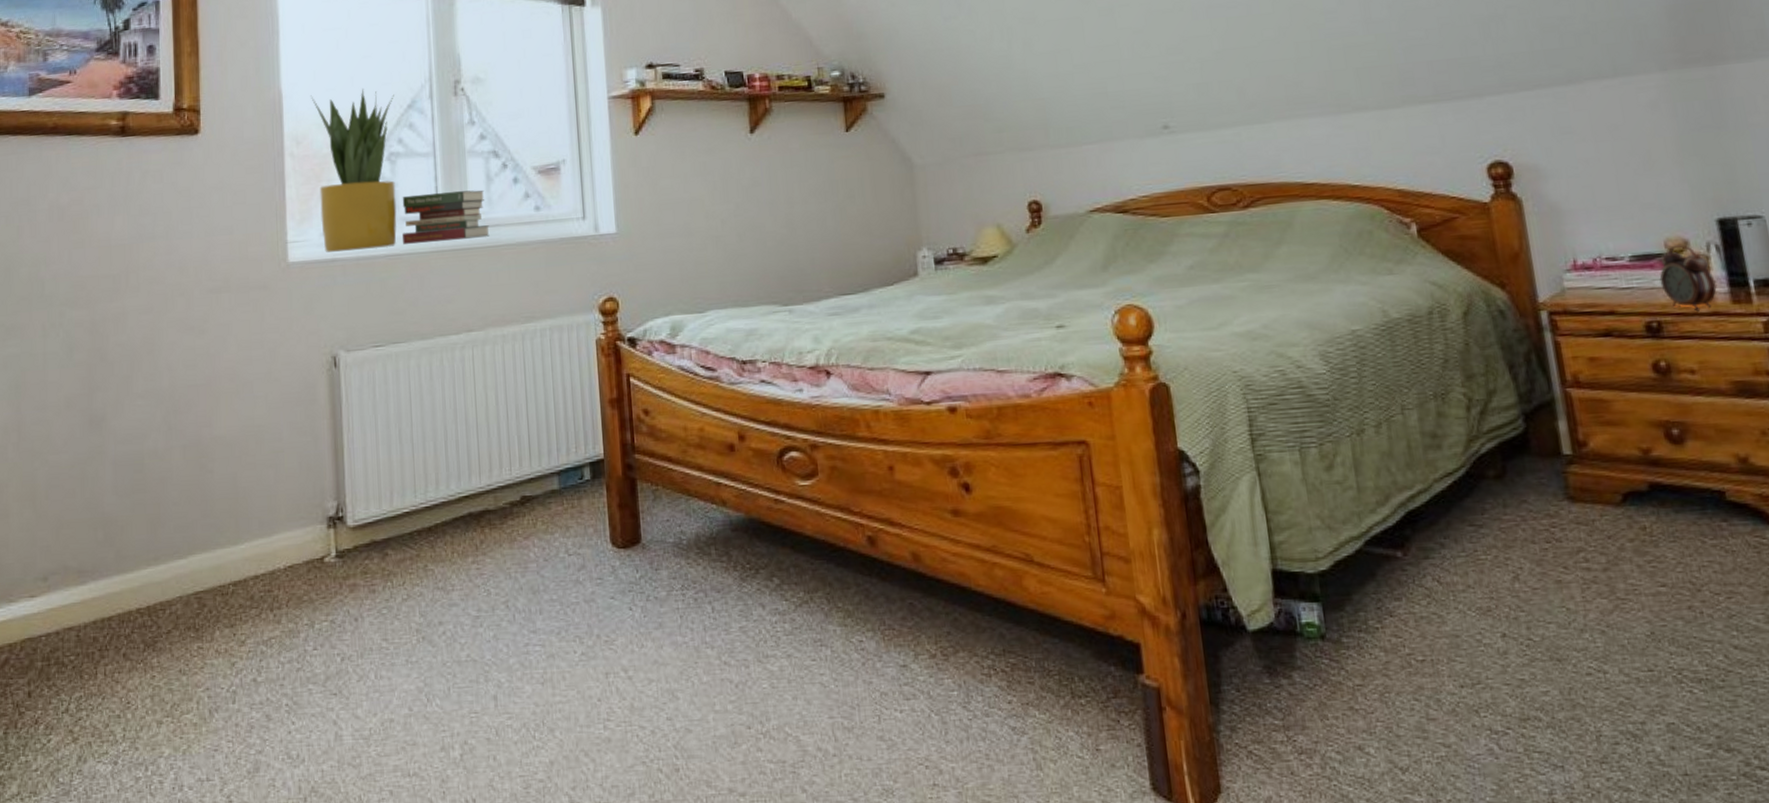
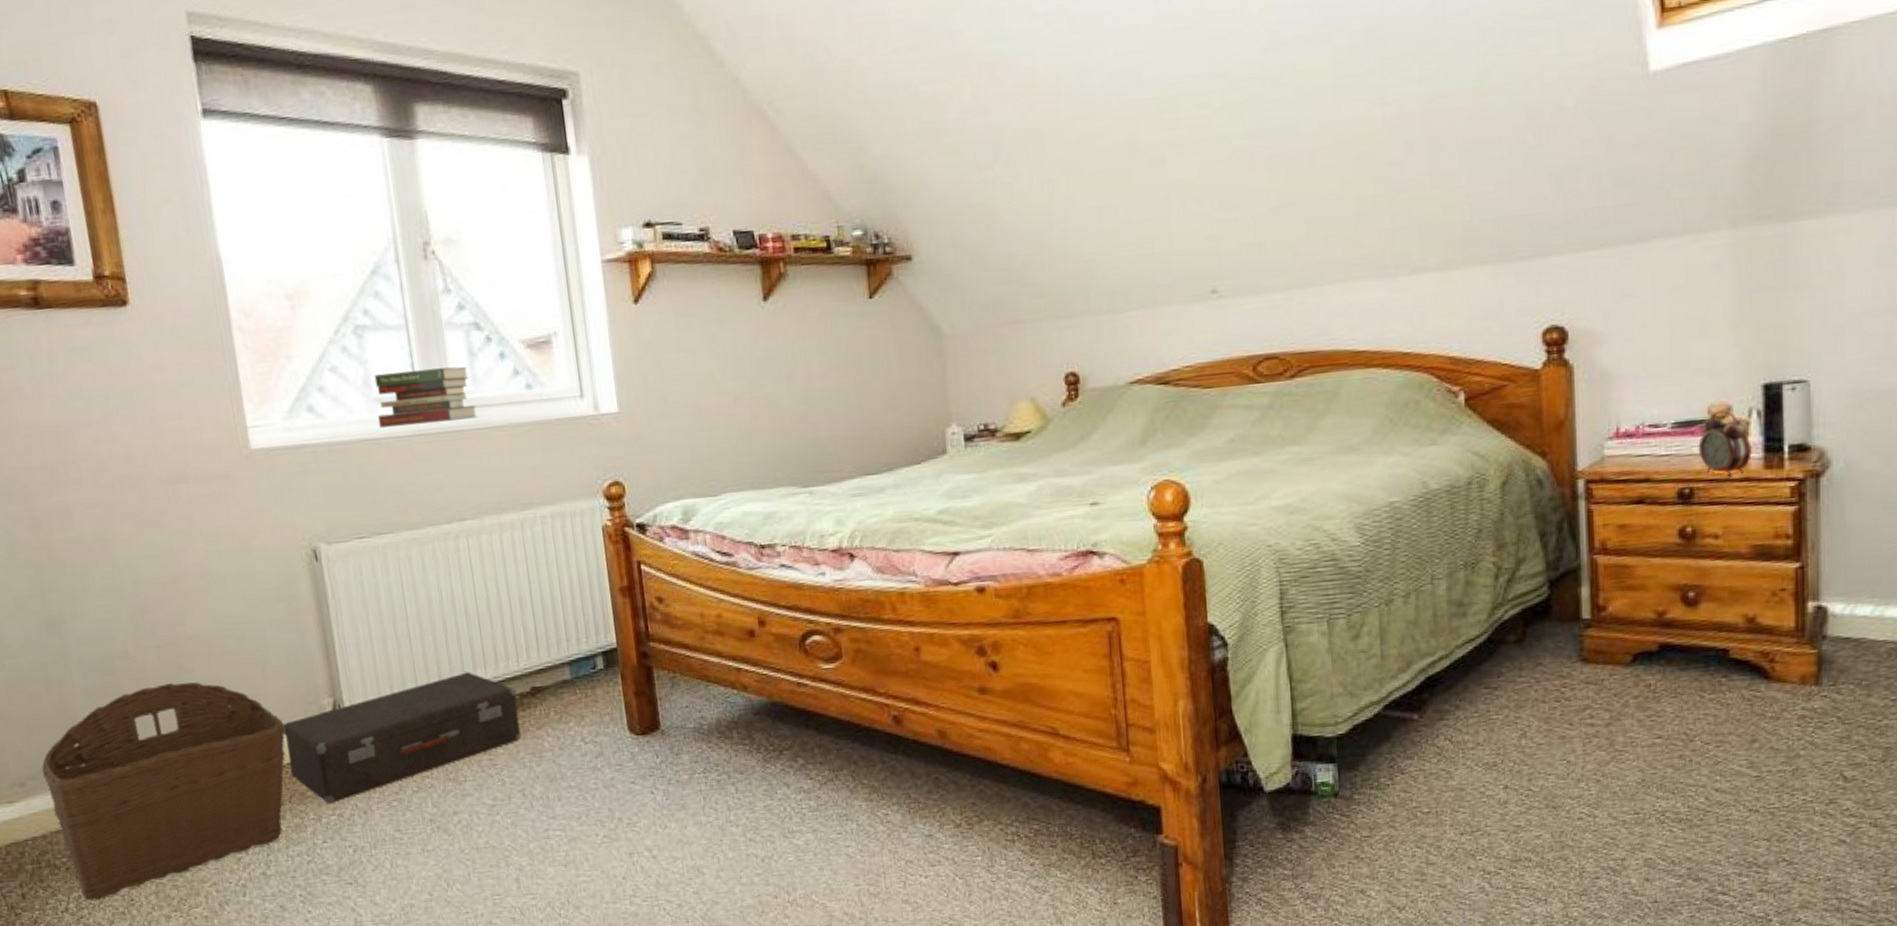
wicker basket: none [65,482,291,702] -> present [42,682,287,900]
suitcase: none [289,479,509,610] -> present [283,671,521,804]
planter: present [311,89,397,252] -> none [255,252,372,438]

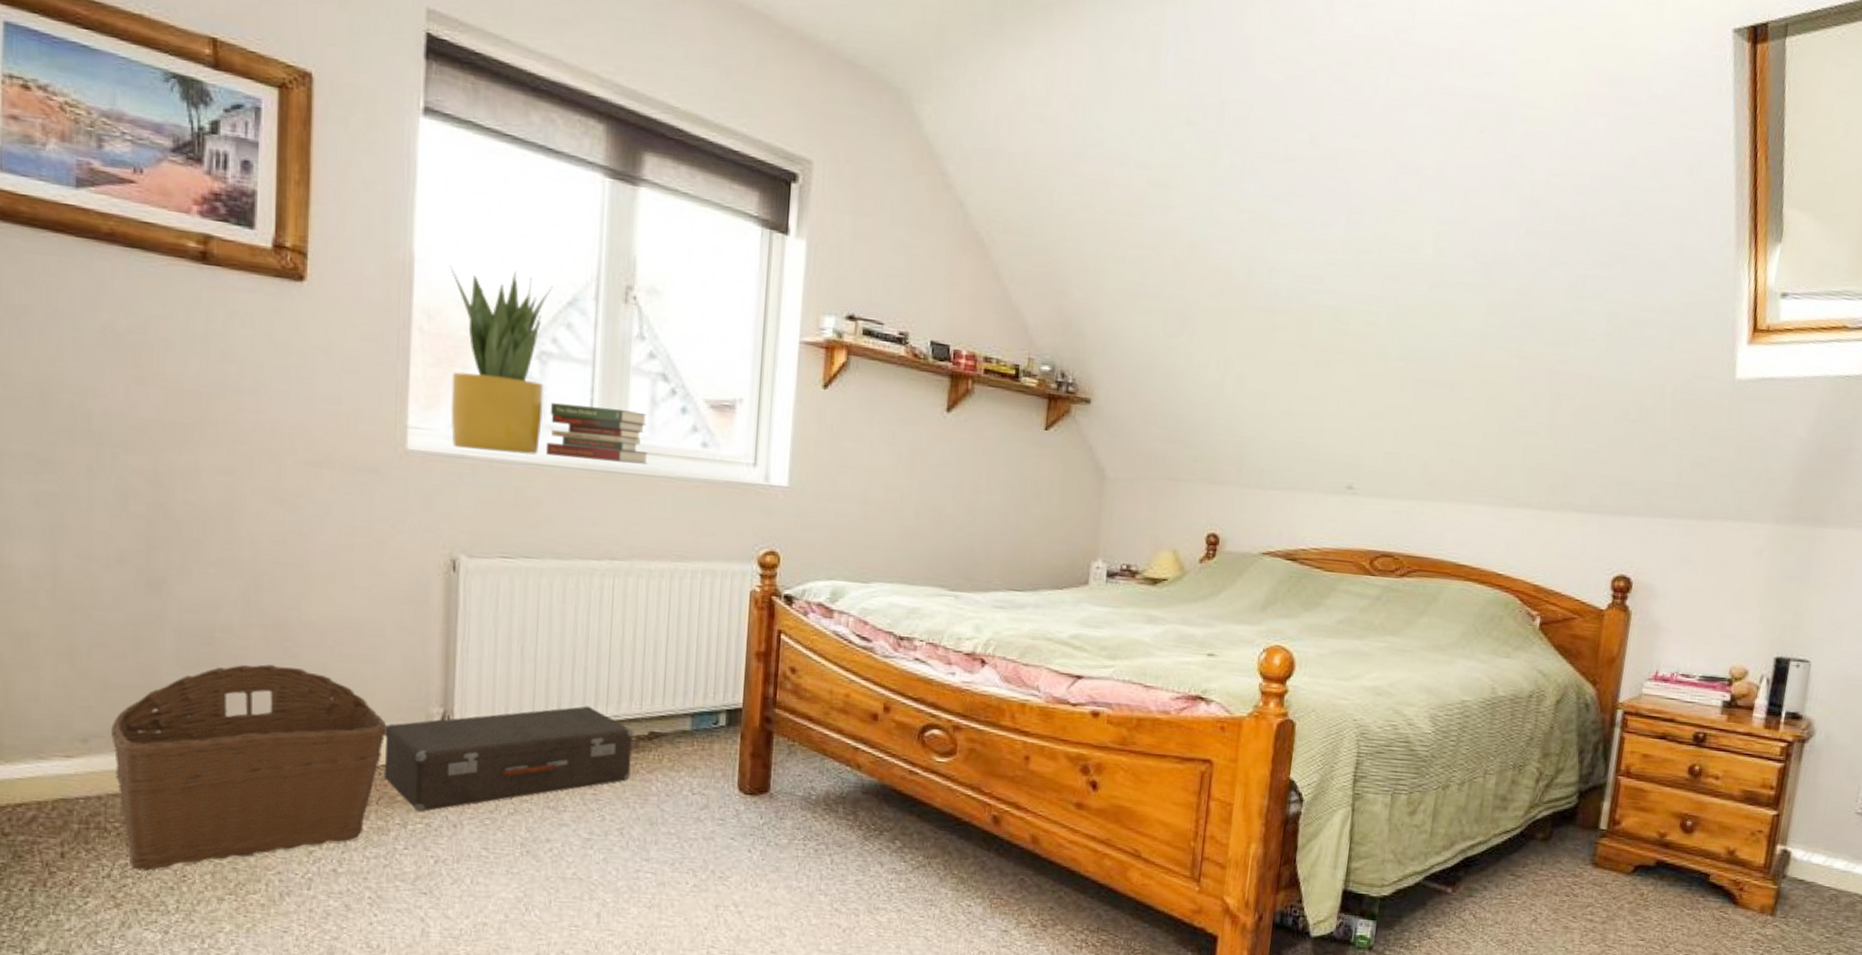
planter: none [255,252,372,438] -> present [450,266,553,455]
alarm clock: present [1698,410,1752,476] -> none [1716,673,1758,729]

